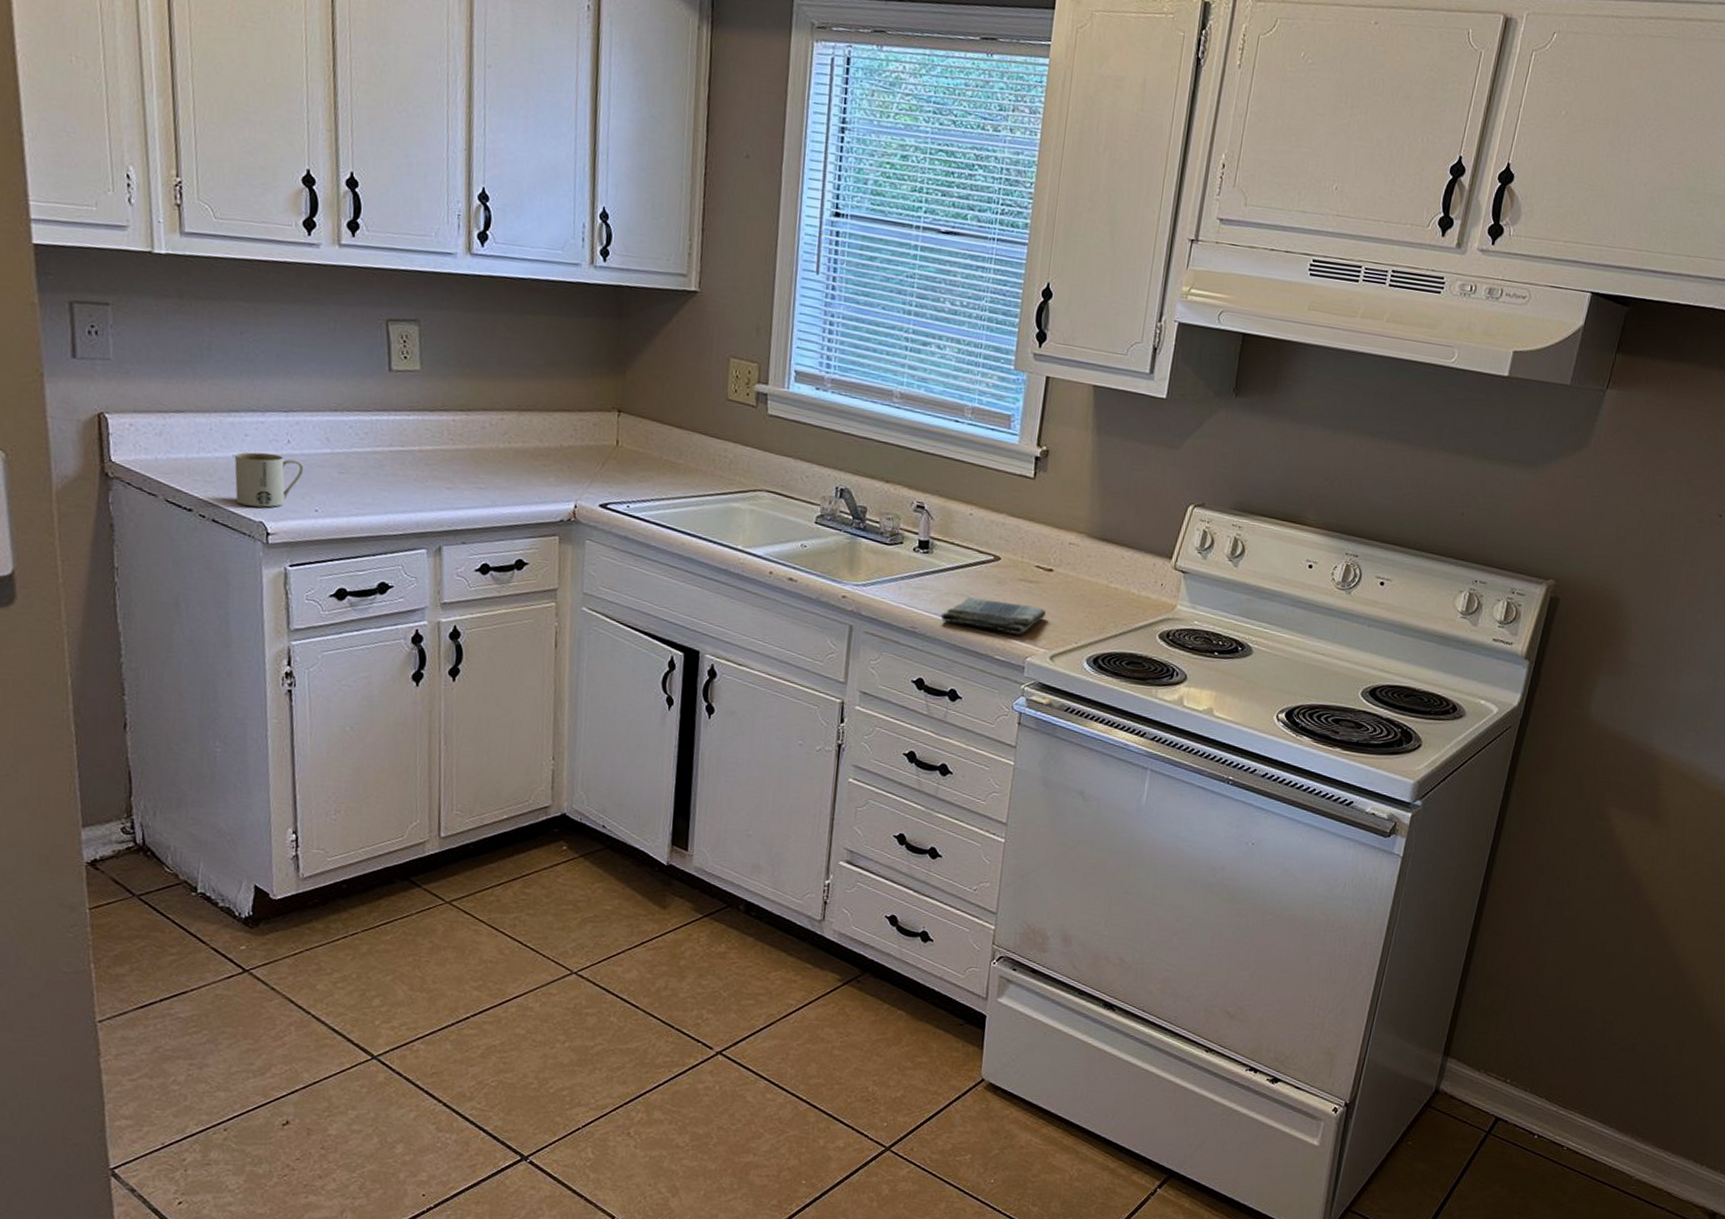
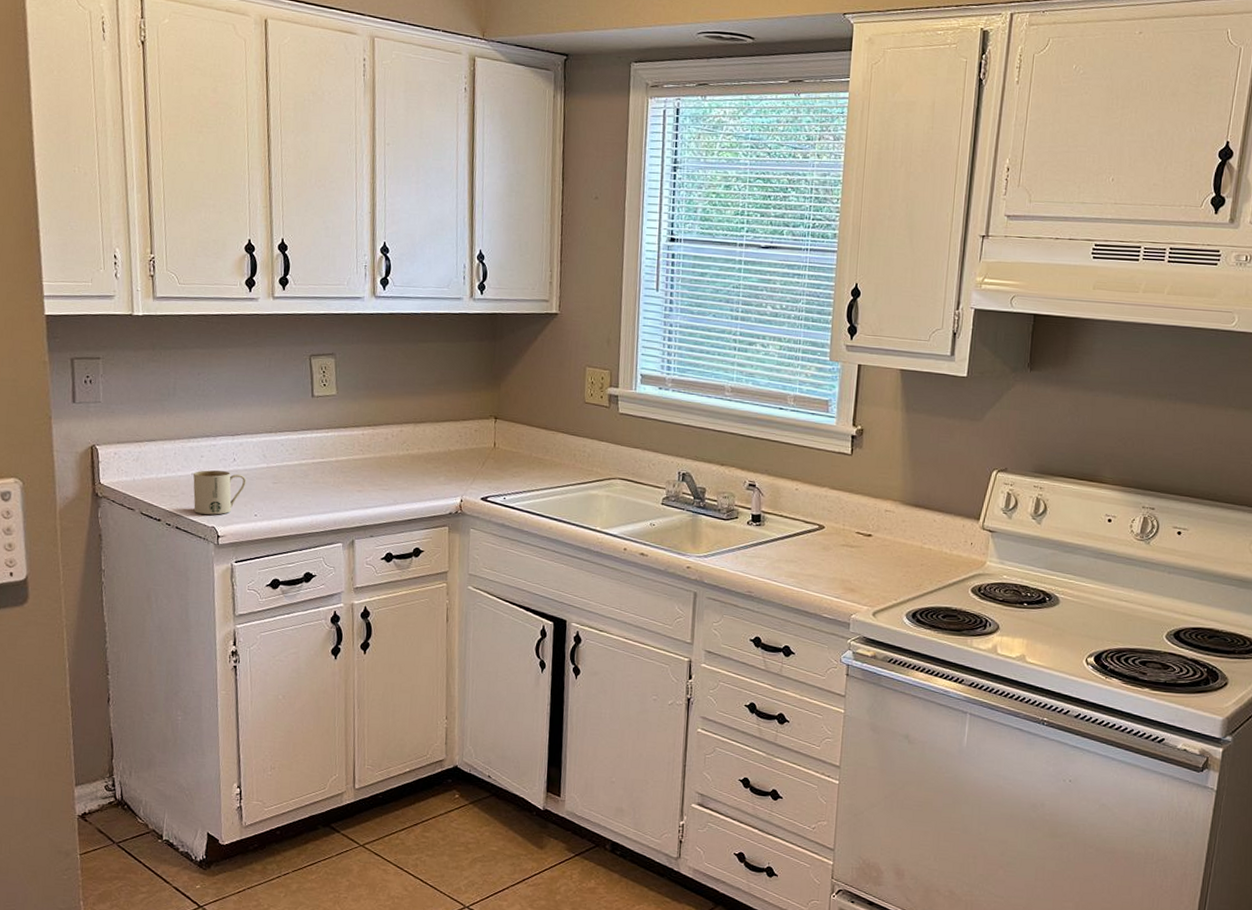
dish towel: present [940,597,1046,635] -> none [773,563,867,595]

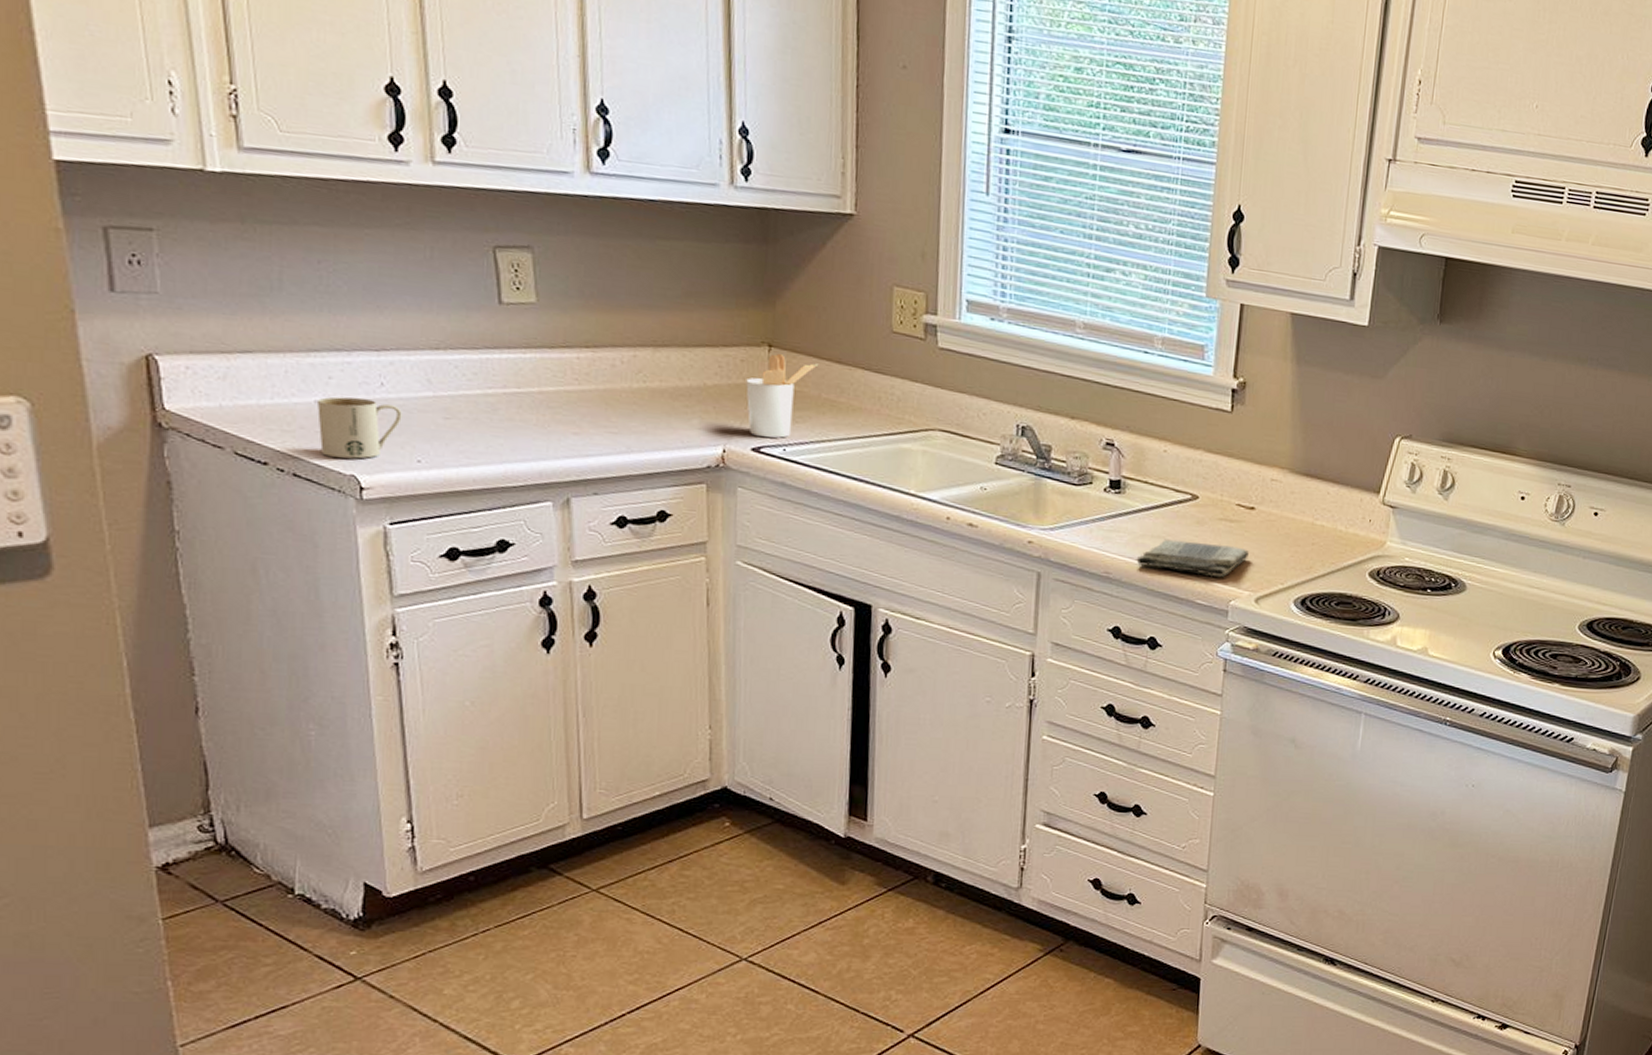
utensil holder: none [478,424,530,489] -> present [746,354,817,438]
dish towel: none [773,563,867,595] -> present [1136,539,1249,578]

